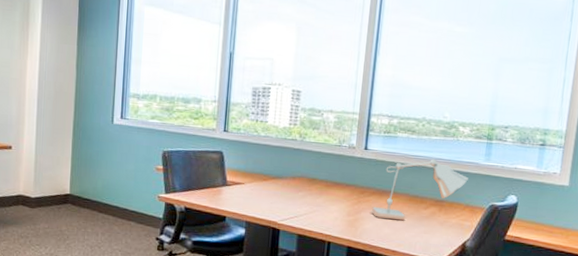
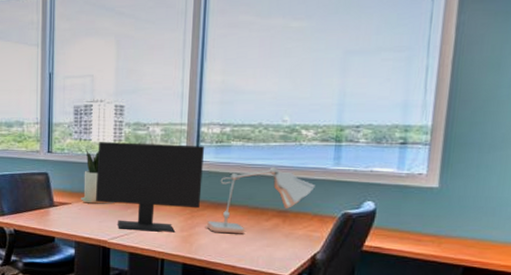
planter: none [254,130,286,187] -> present [81,149,114,205]
computer monitor: none [268,124,373,217] -> present [95,142,204,233]

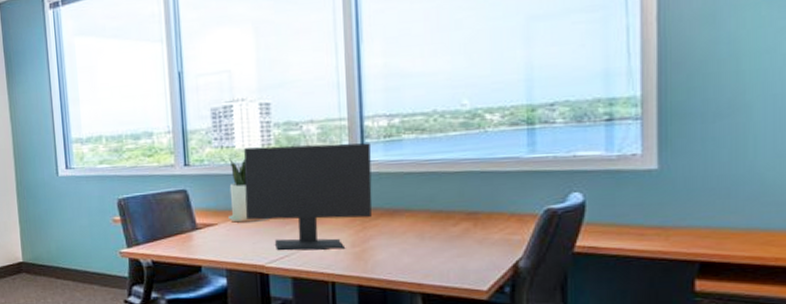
desk lamp: present [205,166,315,234] -> none [380,160,508,246]

